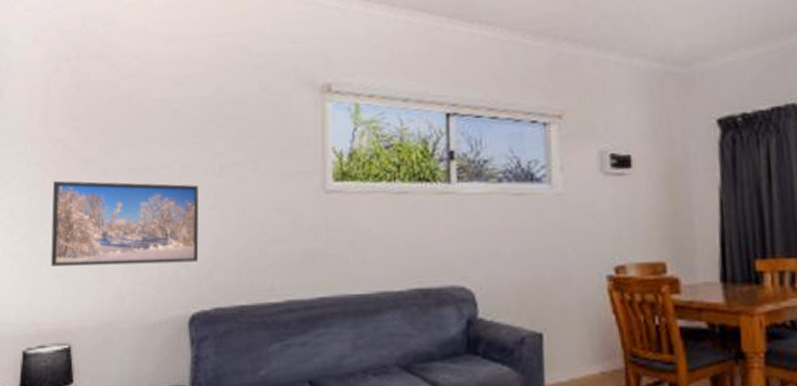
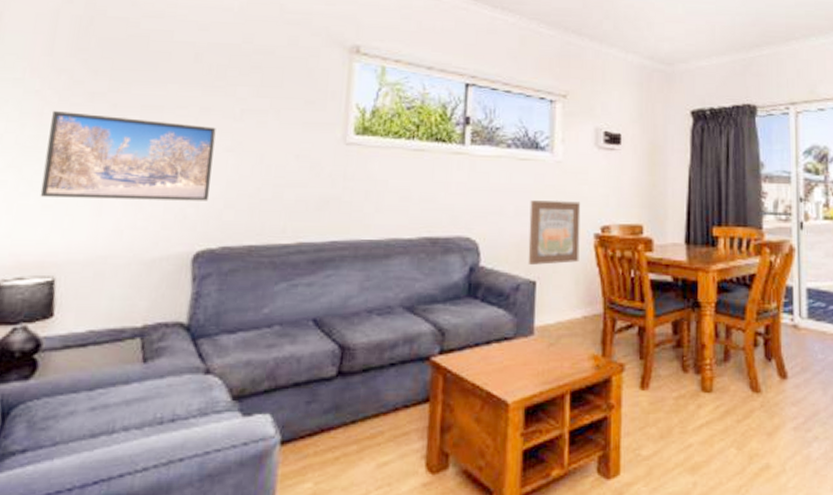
wall art: none [529,239,591,315] -> present [528,200,581,265]

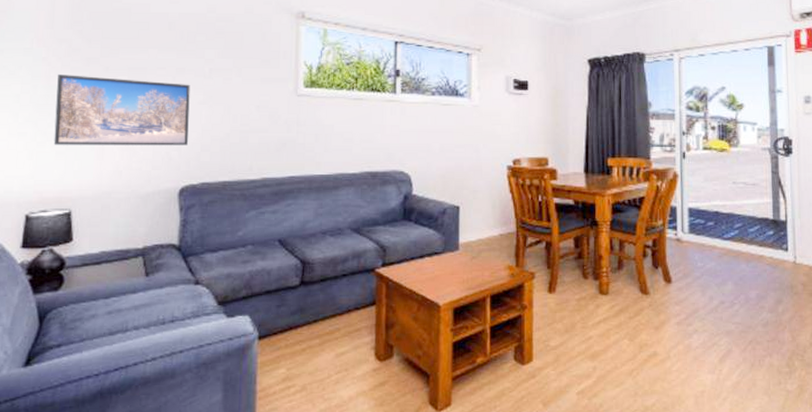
wall art: present [528,200,581,265] -> none [452,139,495,192]

